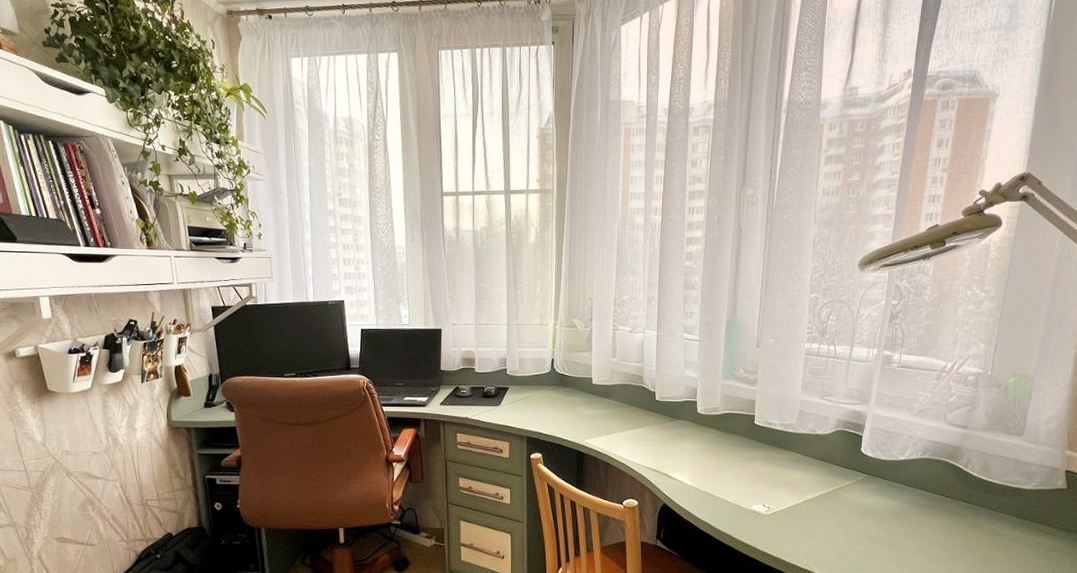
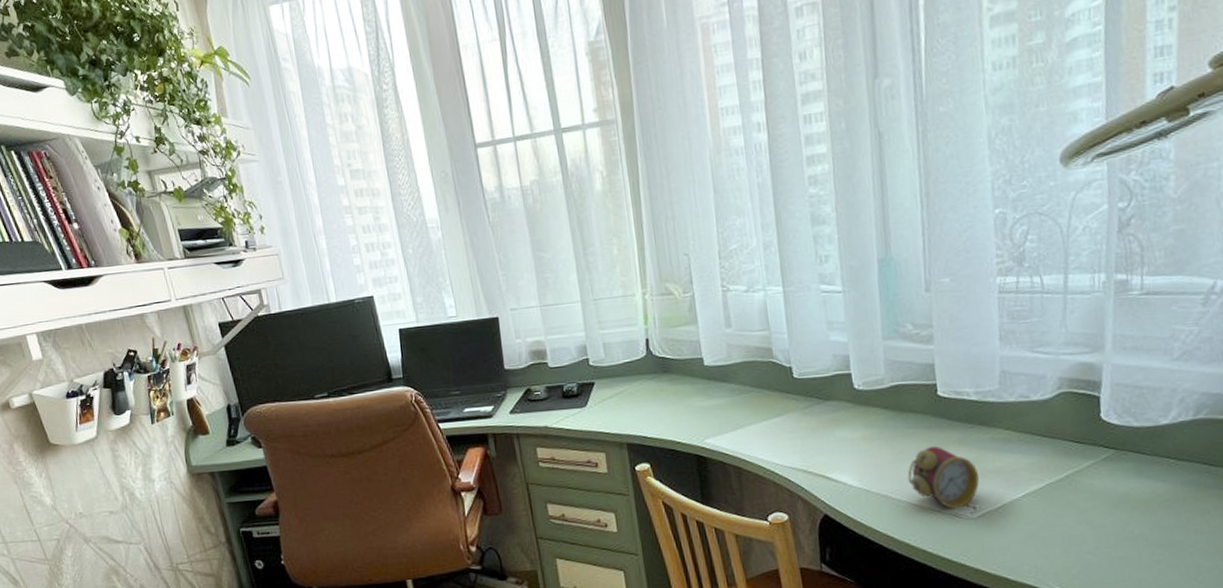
alarm clock: none [726,461,774,507] -> present [907,446,979,509]

